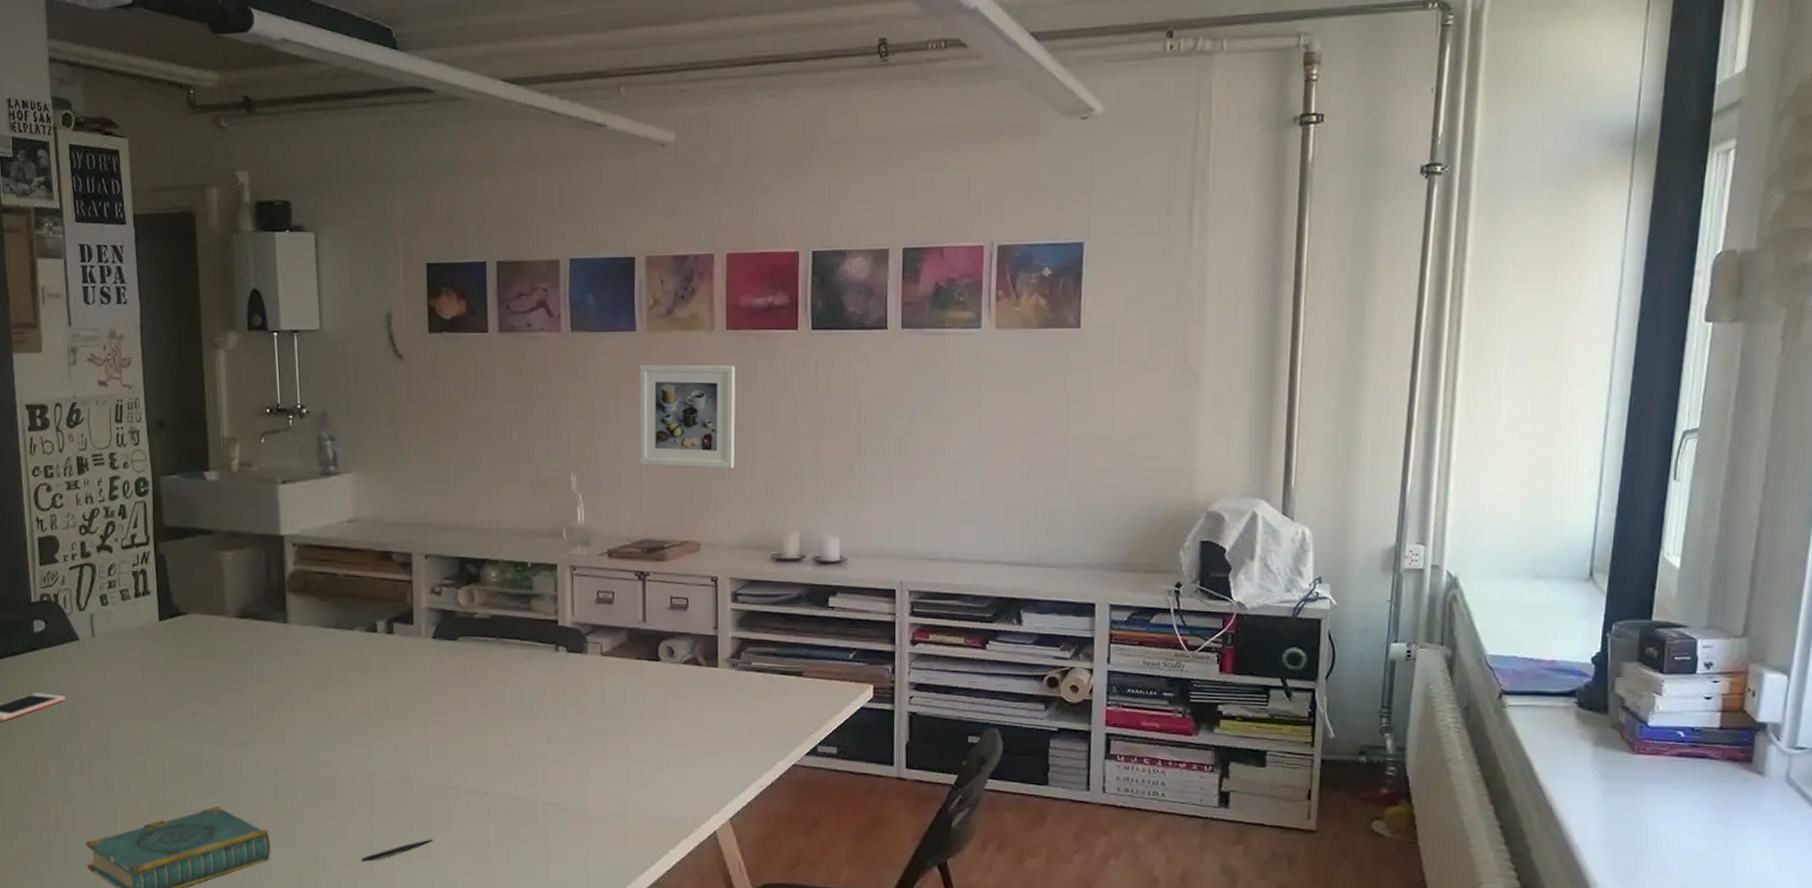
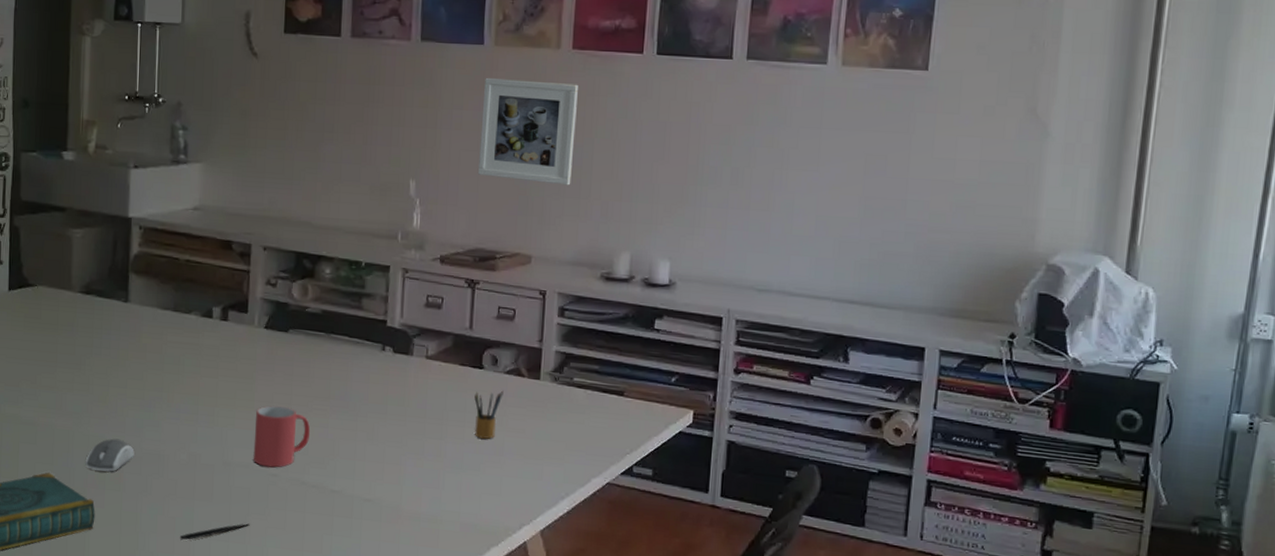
computer mouse: none [256,765,307,799] -> present [85,438,135,472]
mug: none [430,716,488,780] -> present [253,405,311,468]
pencil box: none [653,681,682,731] -> present [474,390,504,439]

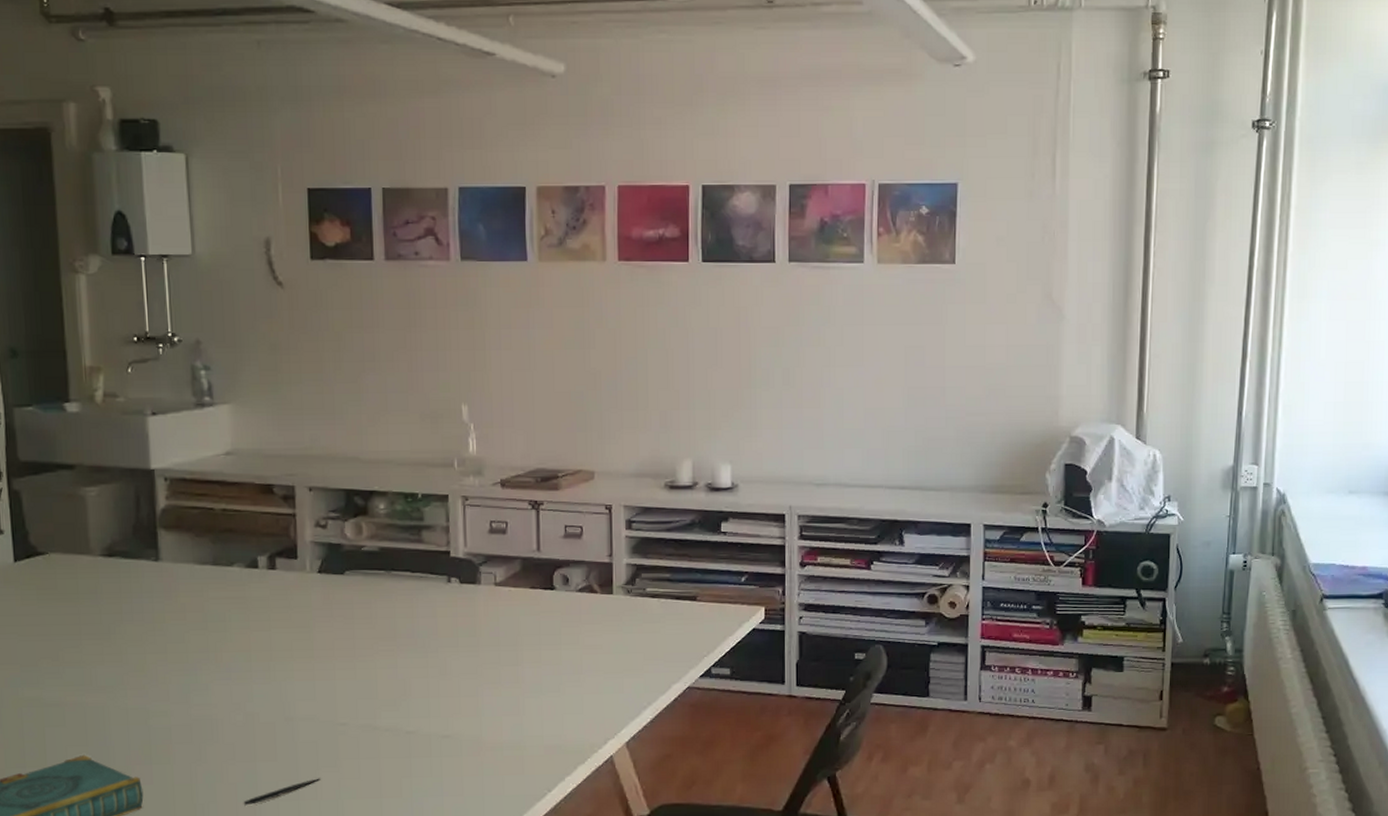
computer mouse: present [85,438,135,472] -> none [126,708,183,745]
mug: present [253,405,311,468] -> none [316,651,379,717]
pencil box: present [474,390,504,439] -> none [548,609,577,659]
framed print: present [477,77,578,186] -> none [531,294,628,398]

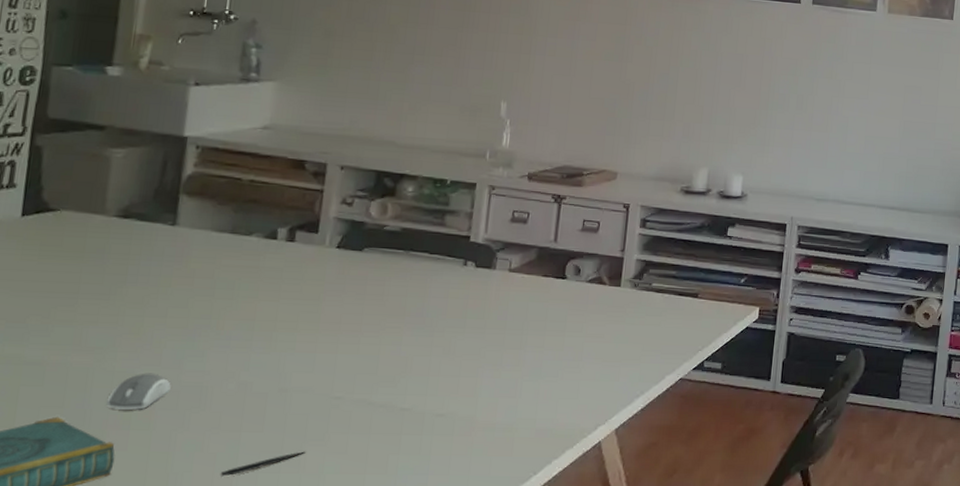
computer mouse: none [126,708,183,745] -> present [106,373,171,410]

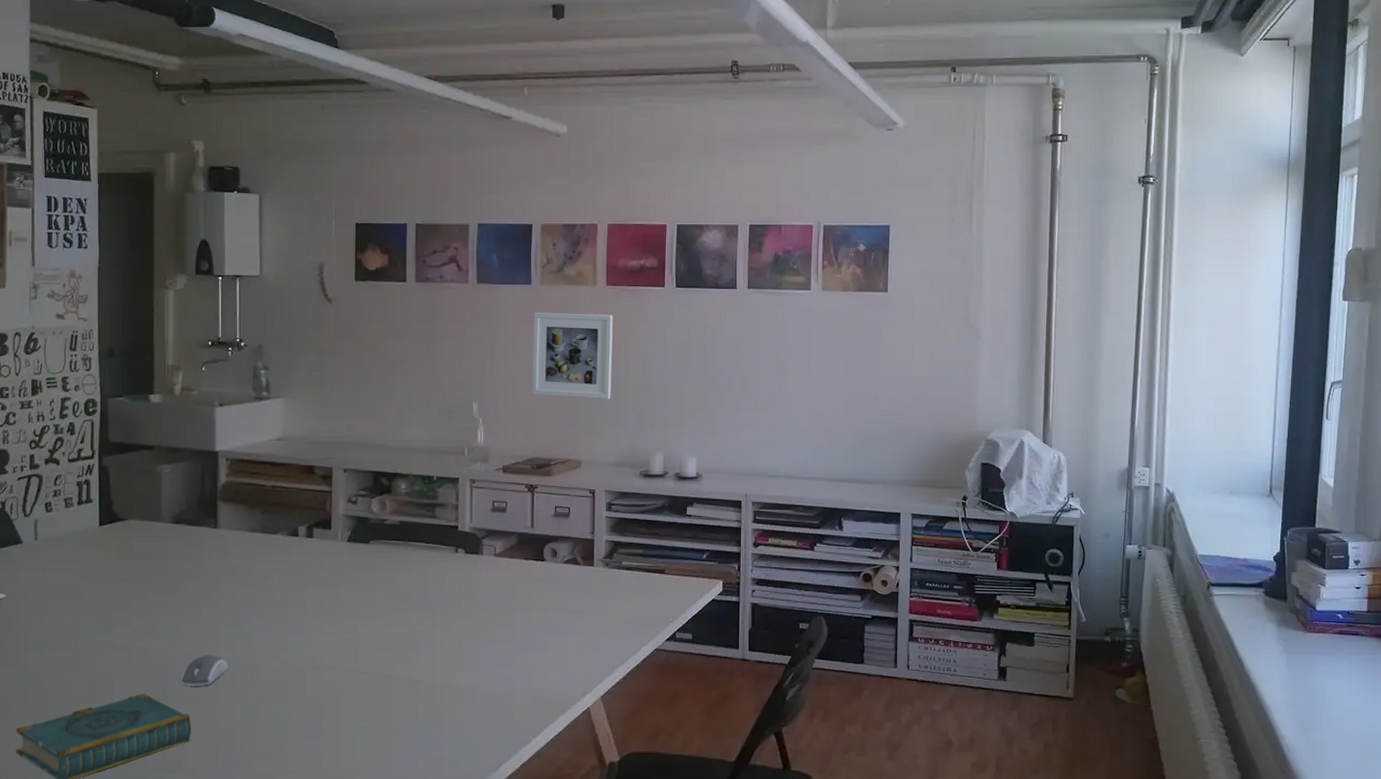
pen: present [220,451,306,477] -> none [274,719,341,742]
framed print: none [568,9,667,109] -> present [531,312,613,400]

